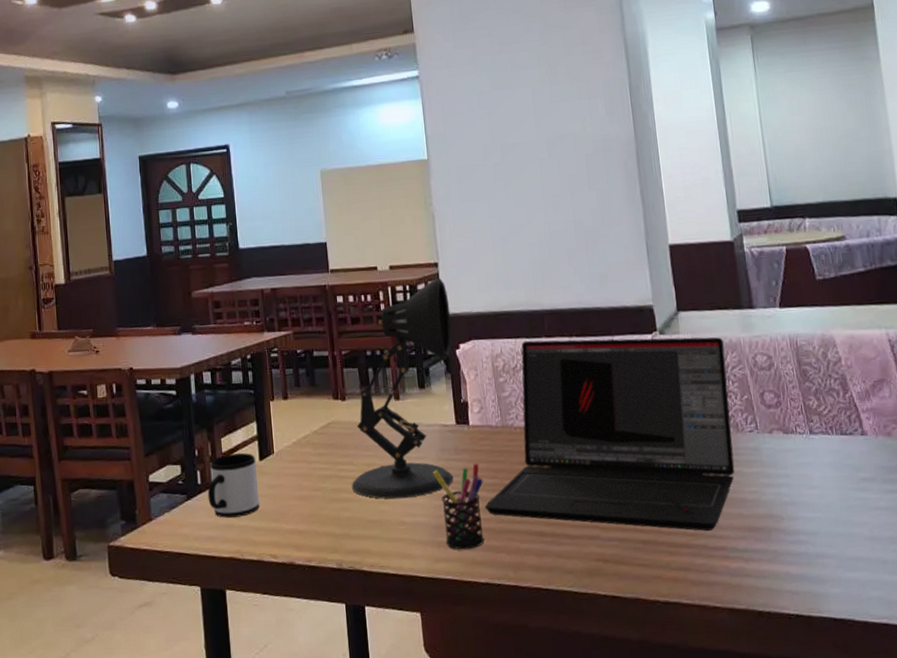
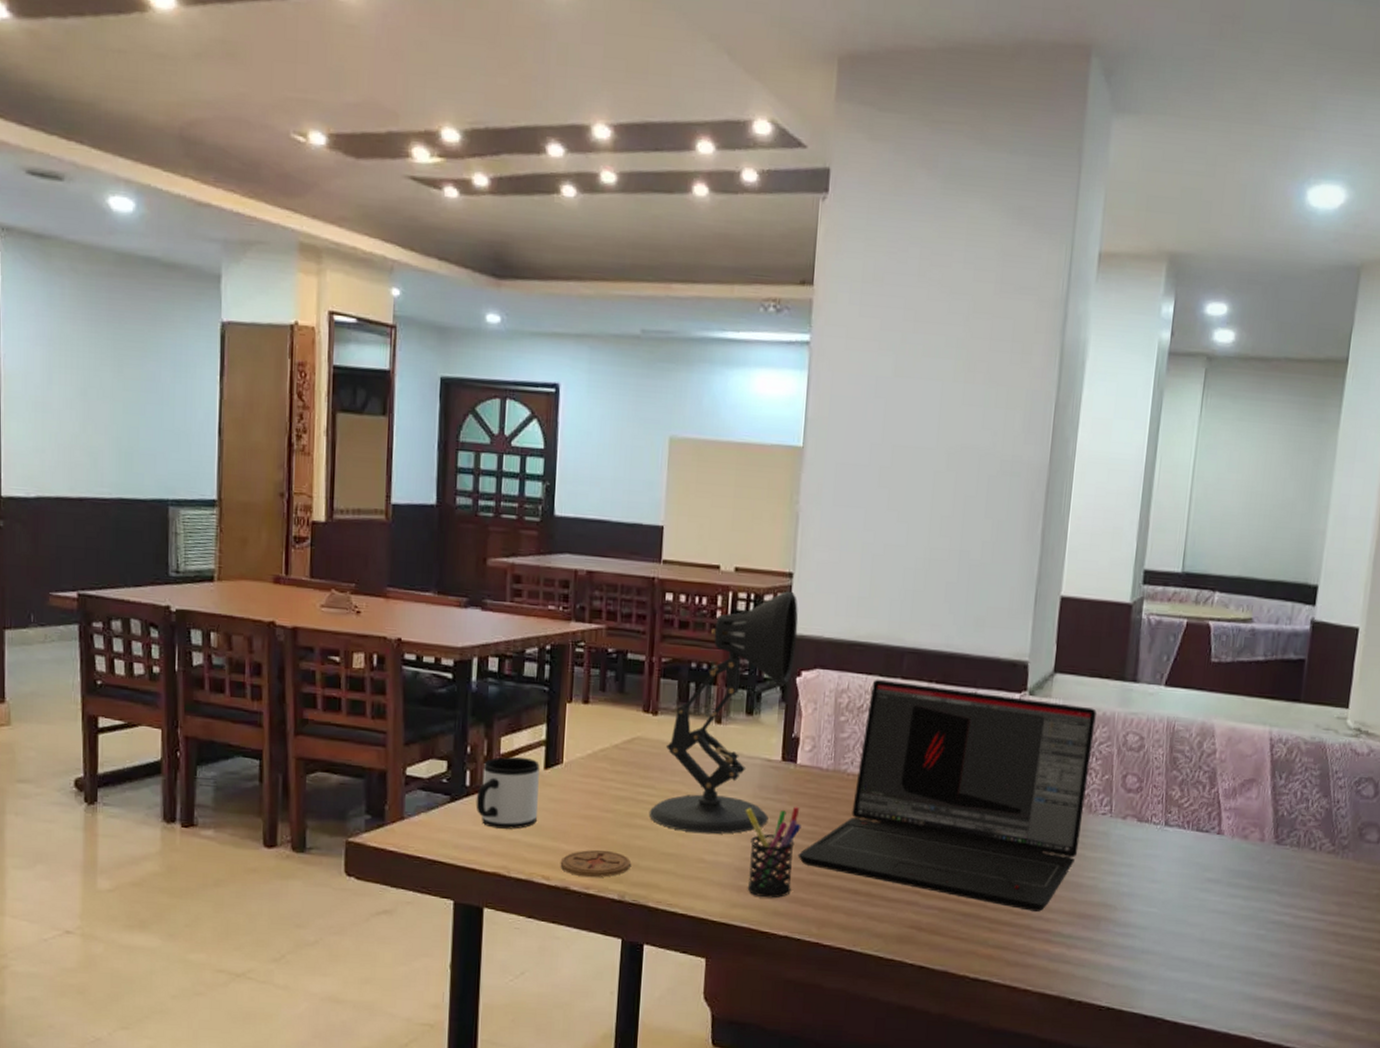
coaster: none [283,525,343,551] -> present [560,849,631,878]

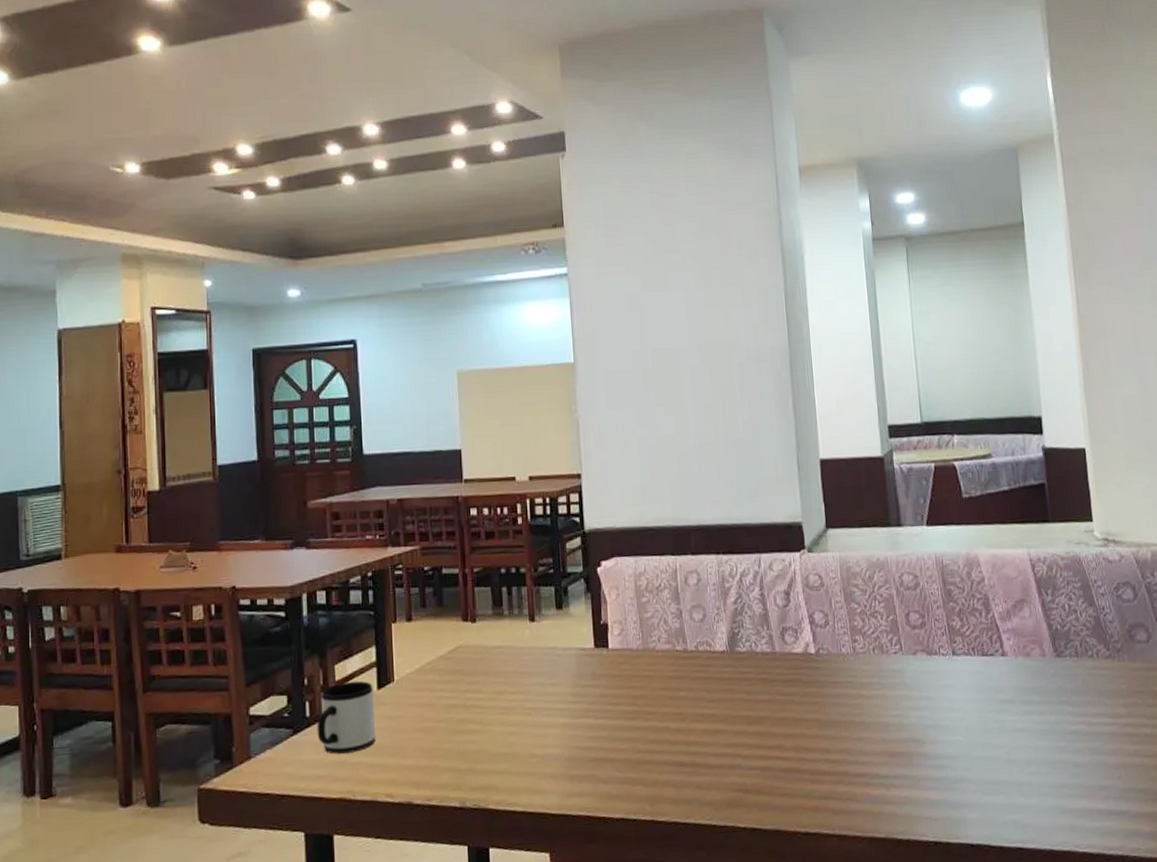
coaster: present [560,849,631,878] -> none [401,759,468,789]
desk lamp: present [649,591,798,834] -> none [479,490,593,730]
pen holder: present [746,806,801,899] -> none [568,689,621,783]
laptop: present [798,679,1097,912] -> none [622,555,879,757]

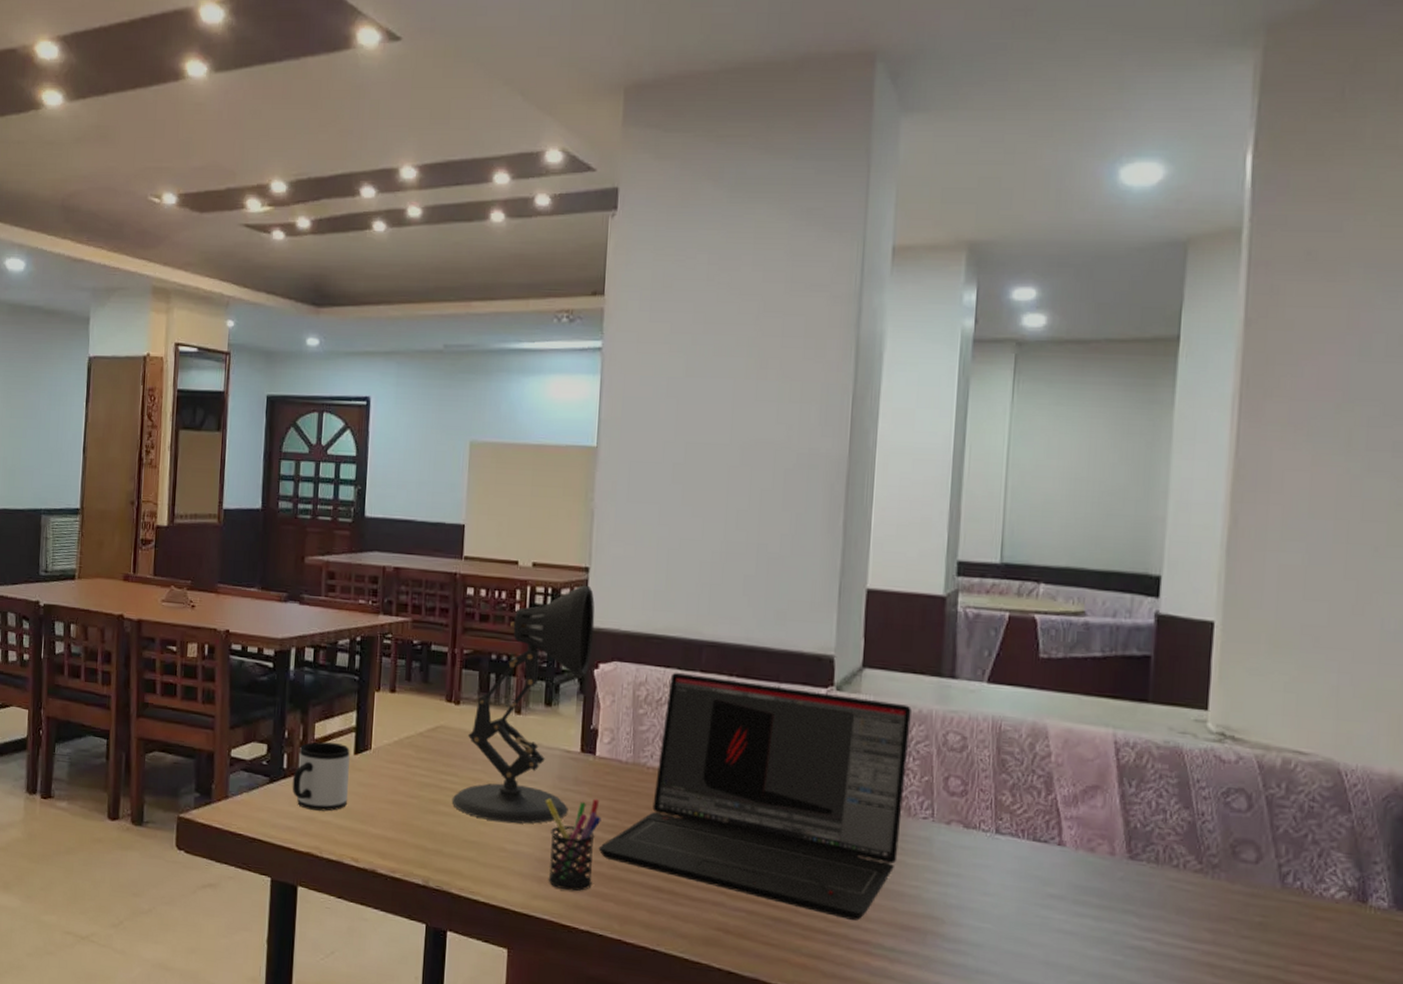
desk lamp: none [479,490,593,730] -> present [451,585,595,824]
pen holder: none [568,689,621,783] -> present [546,798,601,892]
laptop: none [622,555,879,757] -> present [598,672,911,920]

